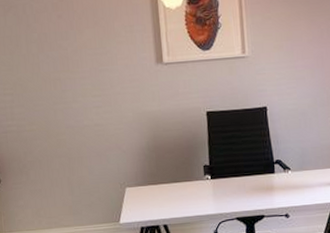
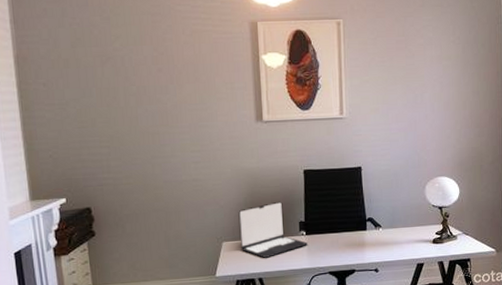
laptop: none [141,144,213,204] -> present [238,201,307,258]

